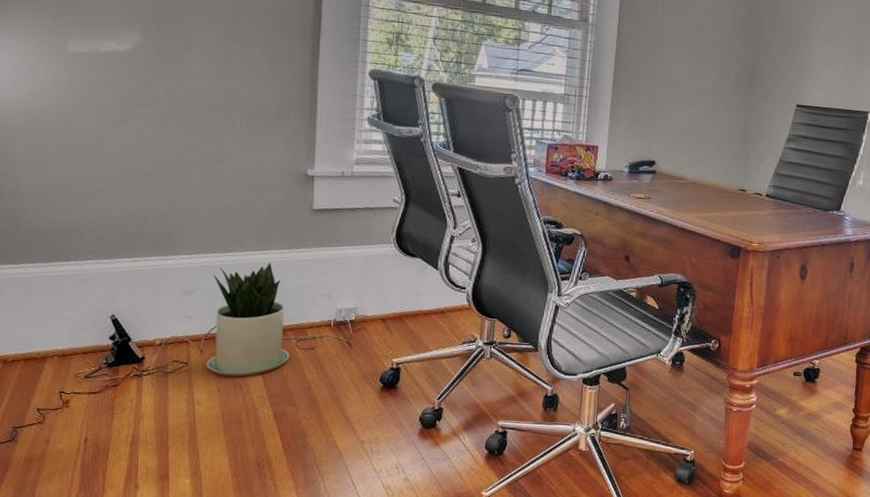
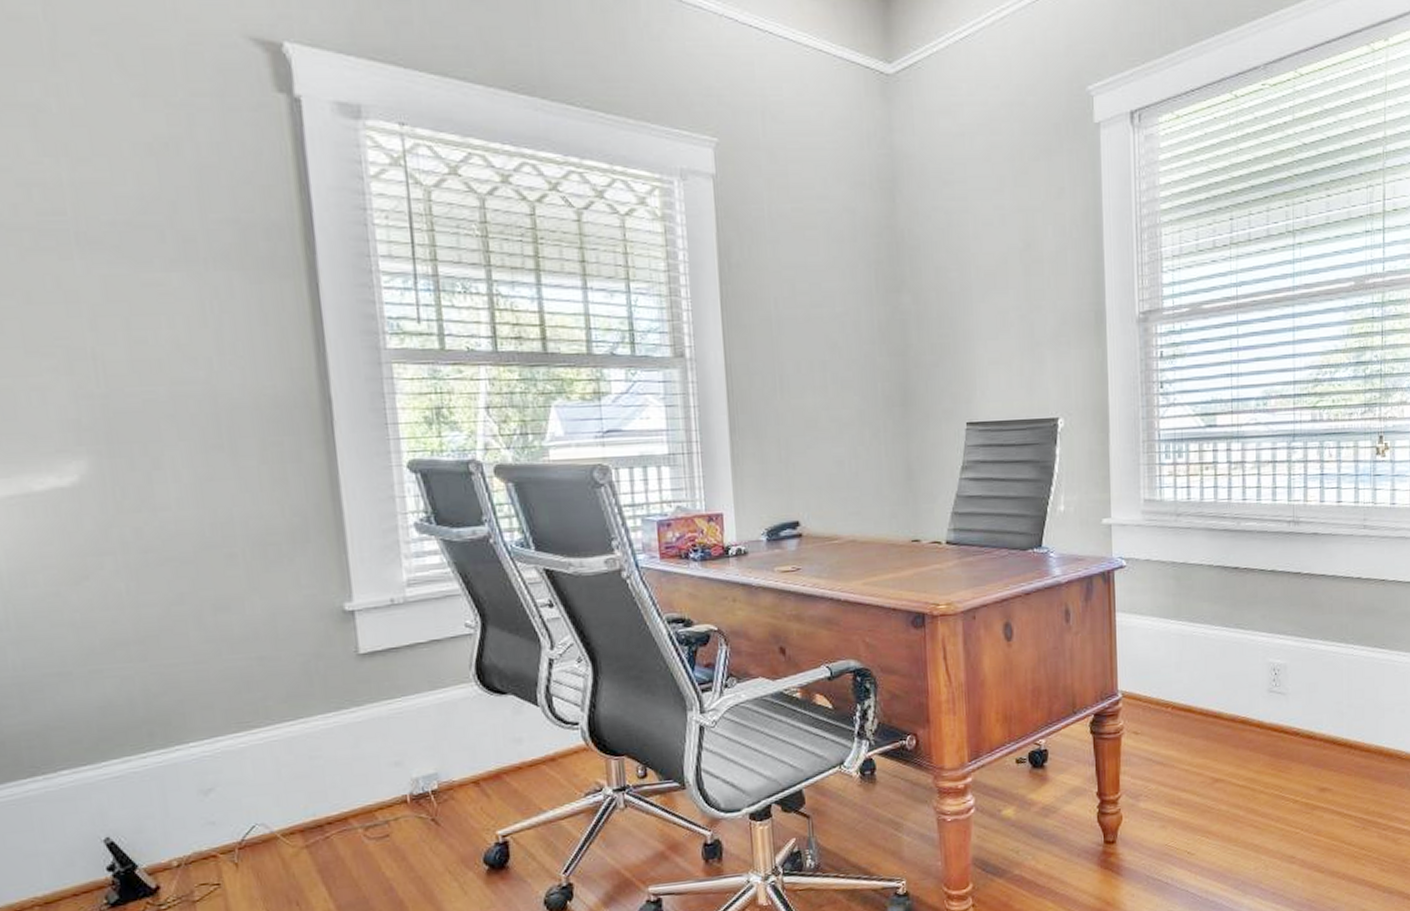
planter: present [206,263,290,377] -> none [236,733,358,892]

